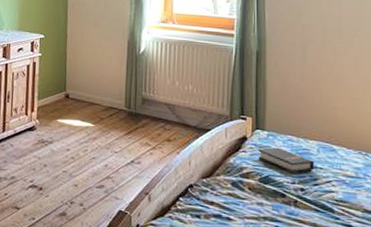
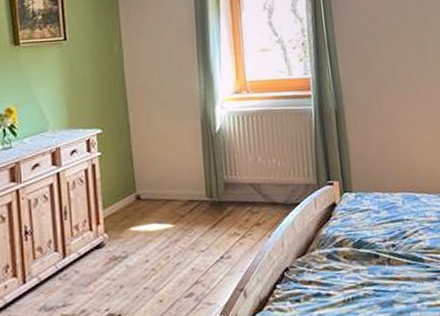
hardback book: present [258,147,315,174] -> none [348,207,402,231]

